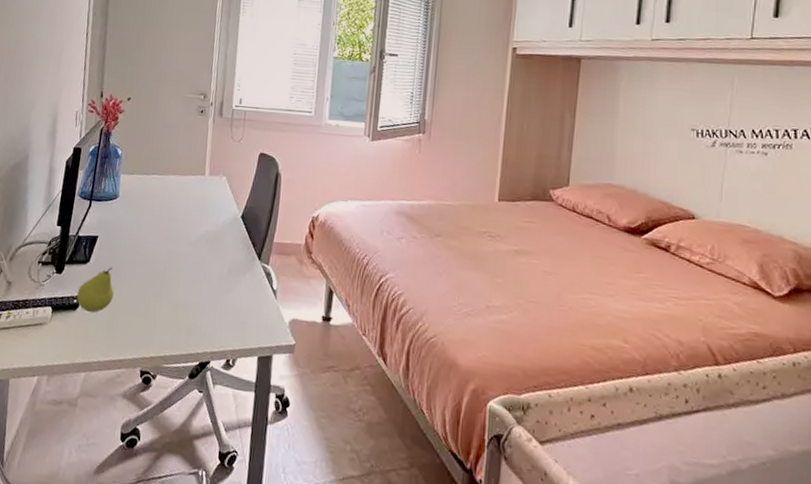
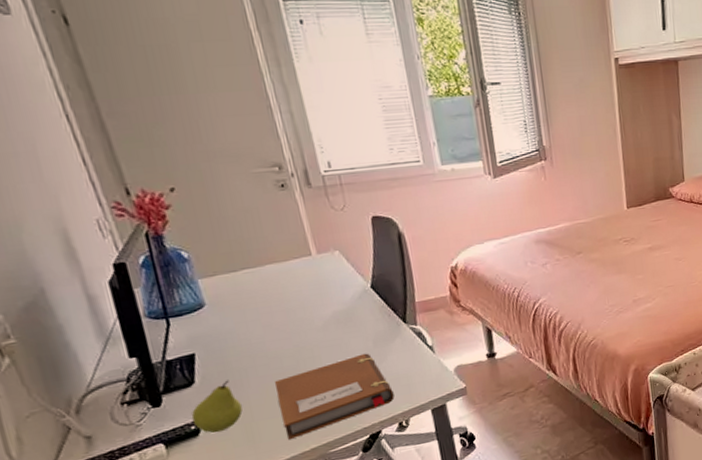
notebook: none [136,278,231,342] -> present [274,353,395,441]

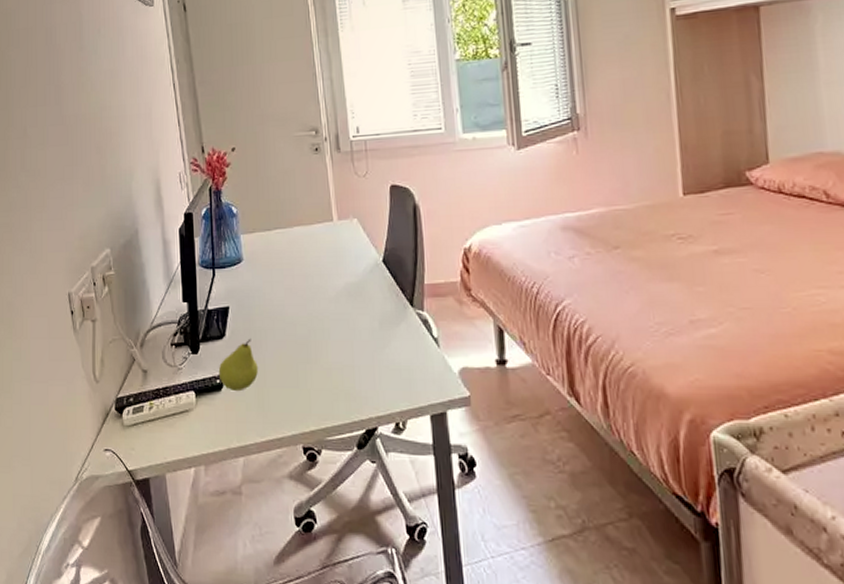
notebook: present [274,353,395,441] -> none [287,334,394,416]

